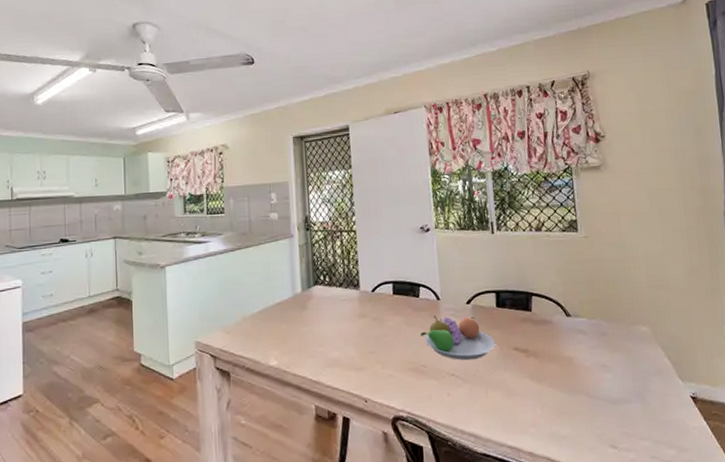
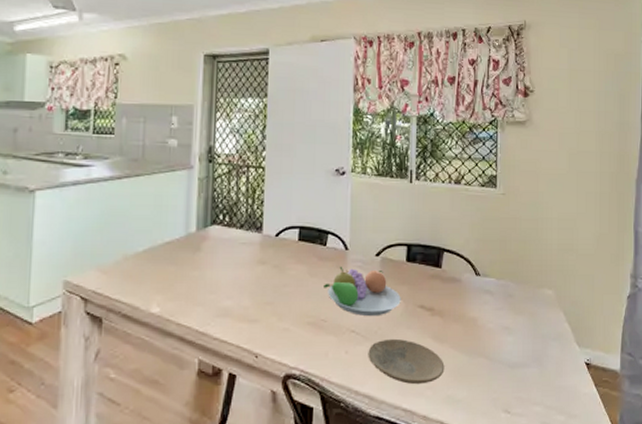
plate: none [469,380,546,423] -> present [368,338,445,385]

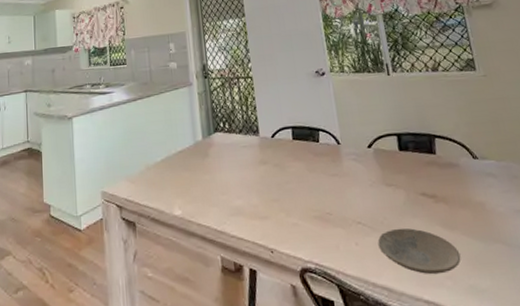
fruit bowl: present [324,267,401,317] -> none [323,161,402,208]

